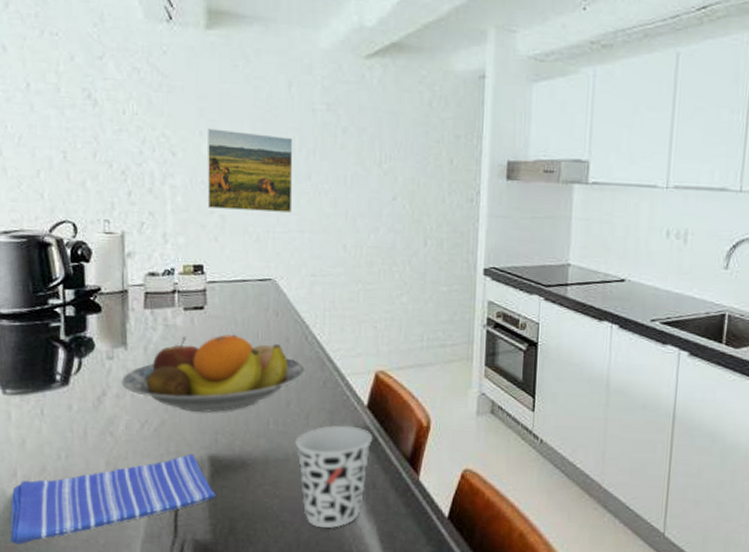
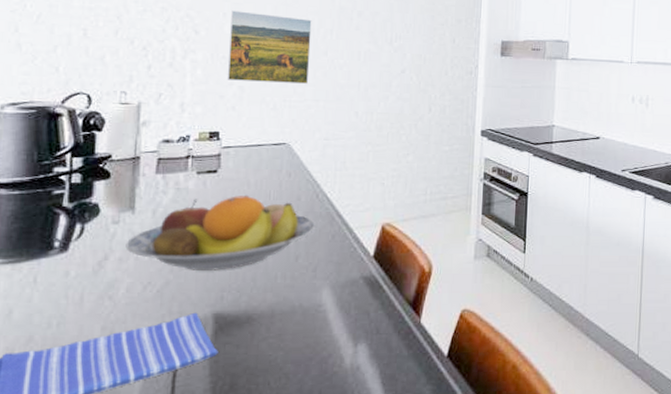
cup: present [295,424,373,528] -> none [302,275,378,375]

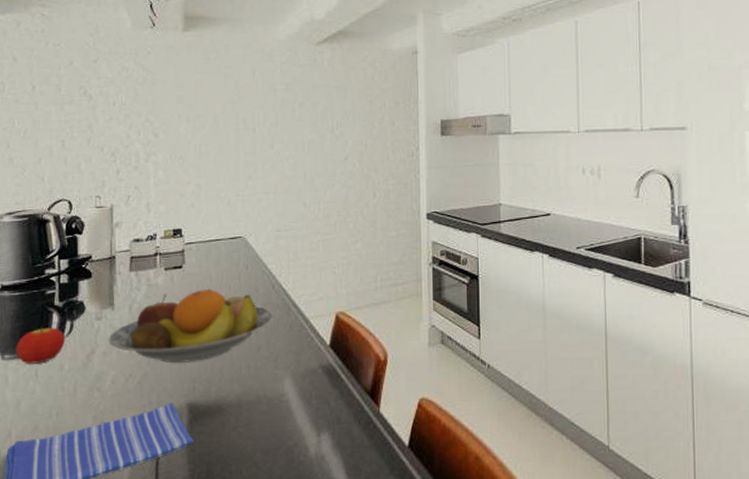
fruit: none [10,229,73,269] -> present [16,326,65,364]
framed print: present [227,10,312,84] -> none [184,112,259,179]

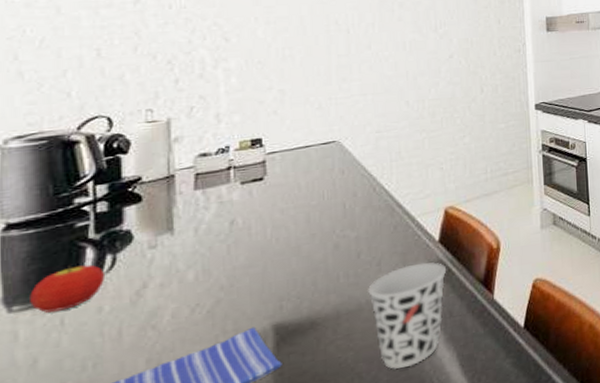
fruit bowl: present [108,288,273,362] -> none [166,198,375,285]
cup: none [266,365,336,465] -> present [368,262,447,369]

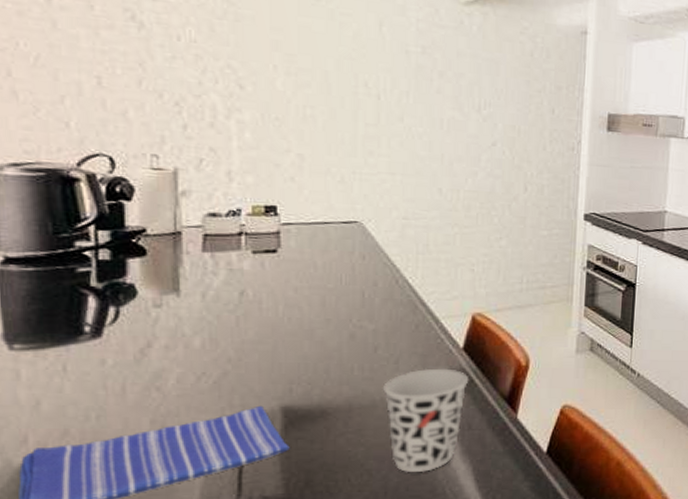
fruit: present [30,264,104,313] -> none [31,311,107,357]

